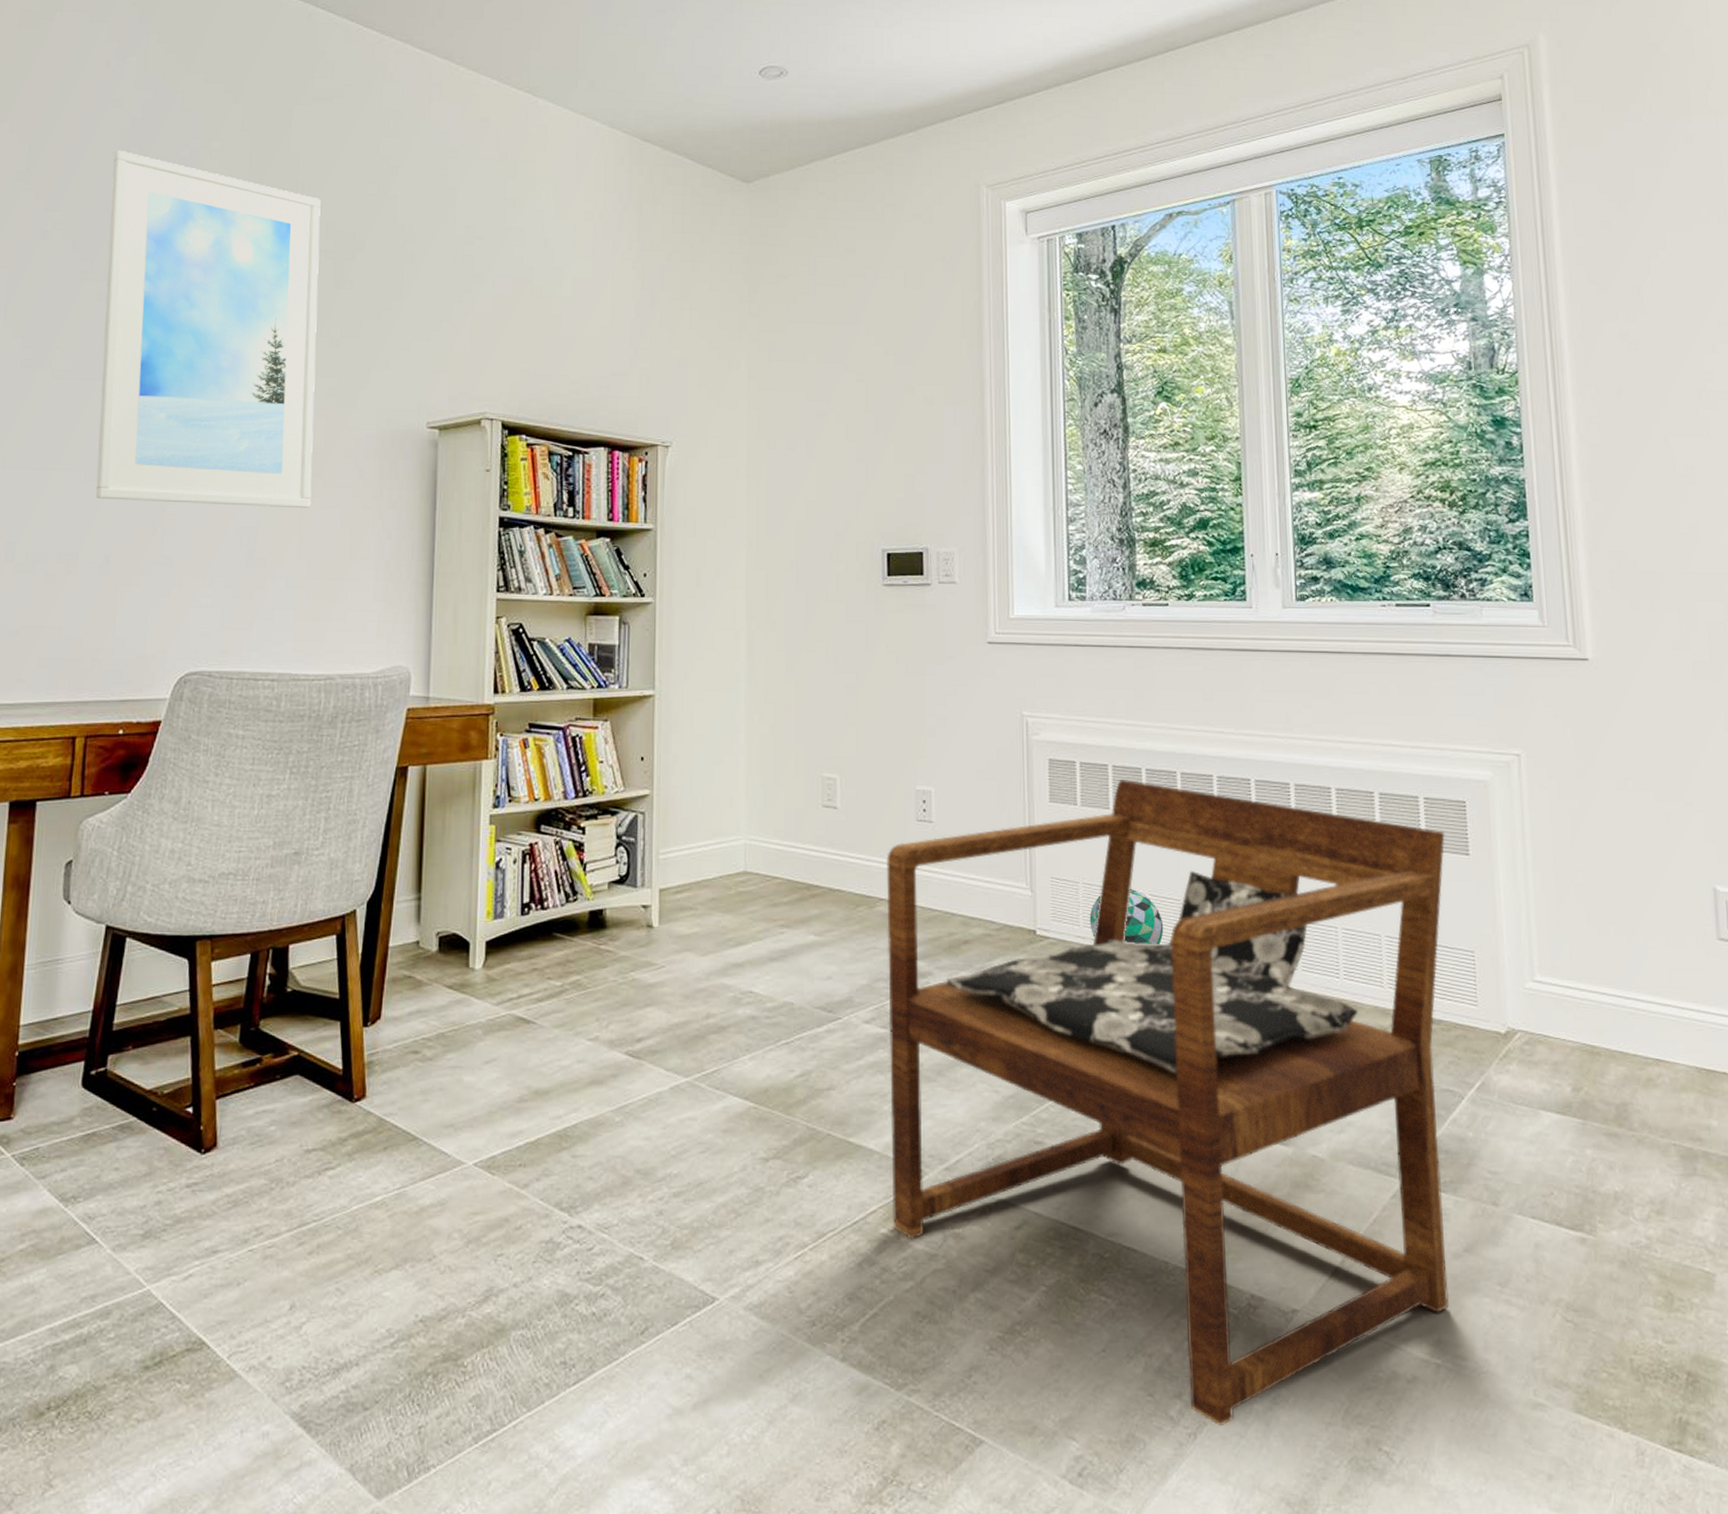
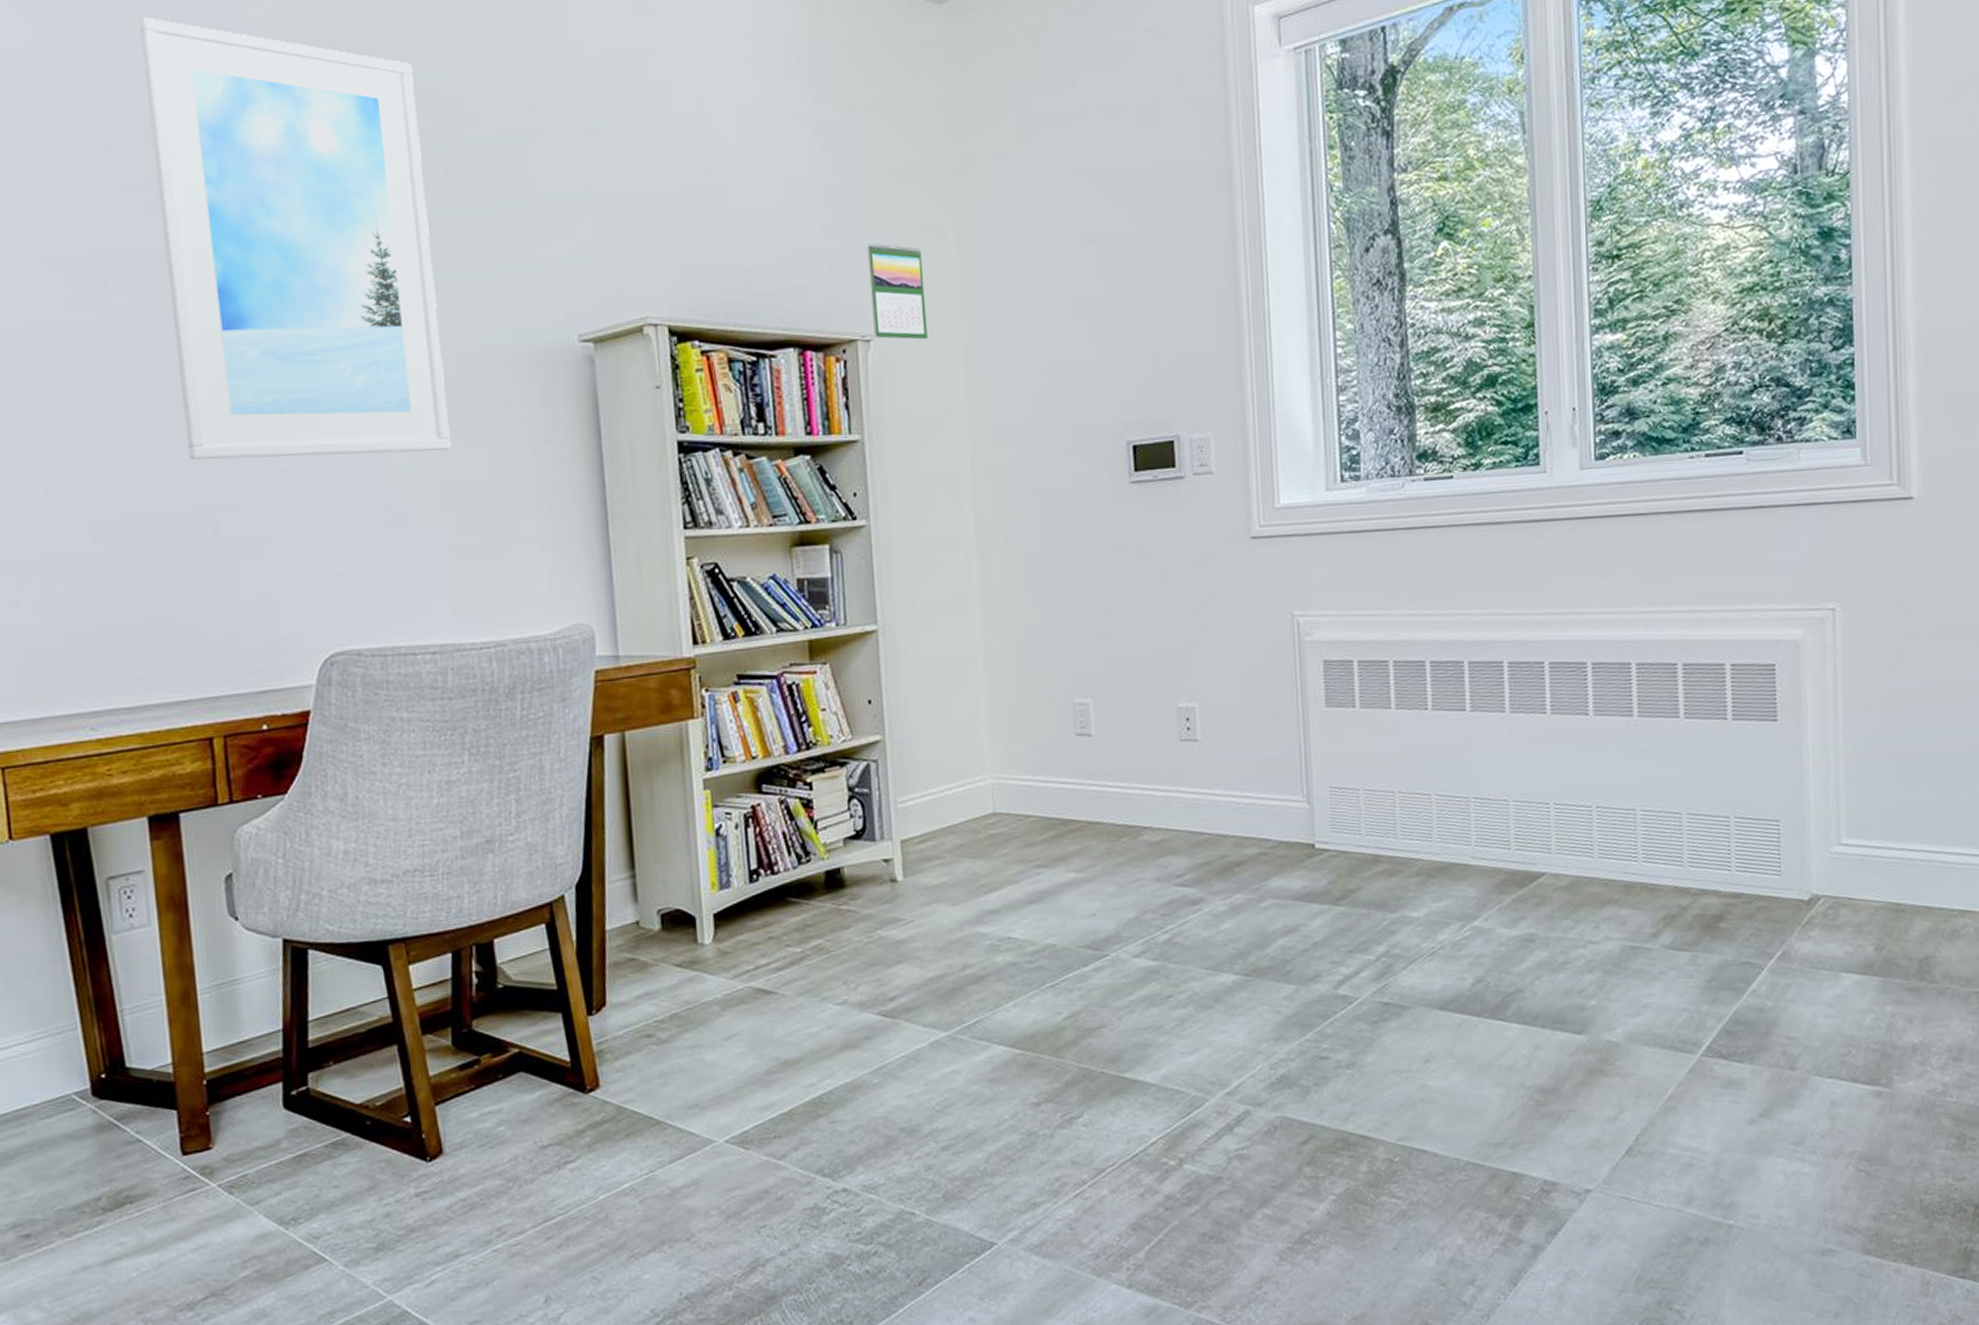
calendar: none [672,367,718,449] -> present [867,243,928,340]
armchair: present [886,780,1449,1427] -> none [1149,675,1752,1306]
decorative ball: present [1089,889,1164,944] -> none [1371,791,1452,848]

